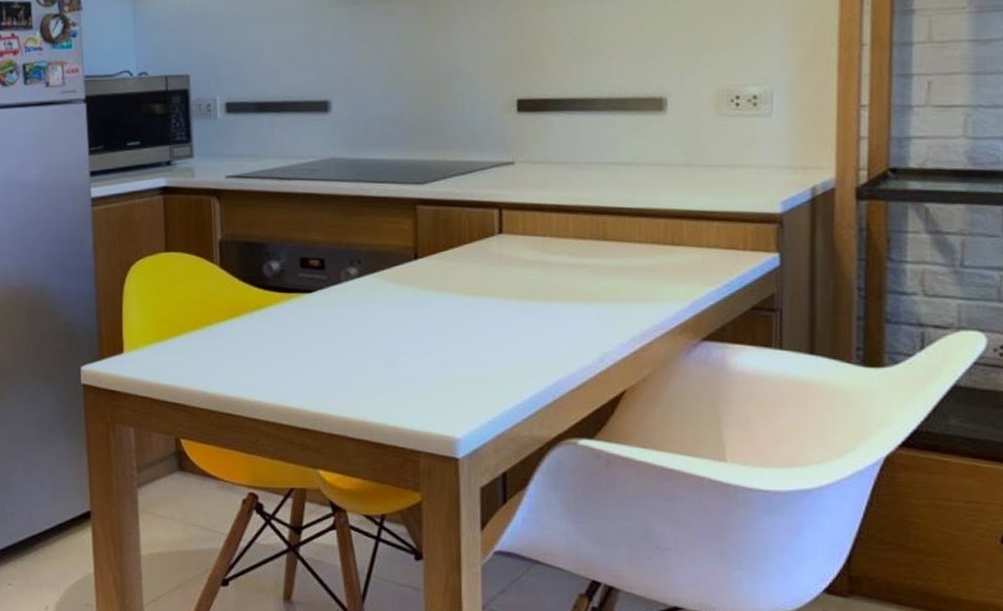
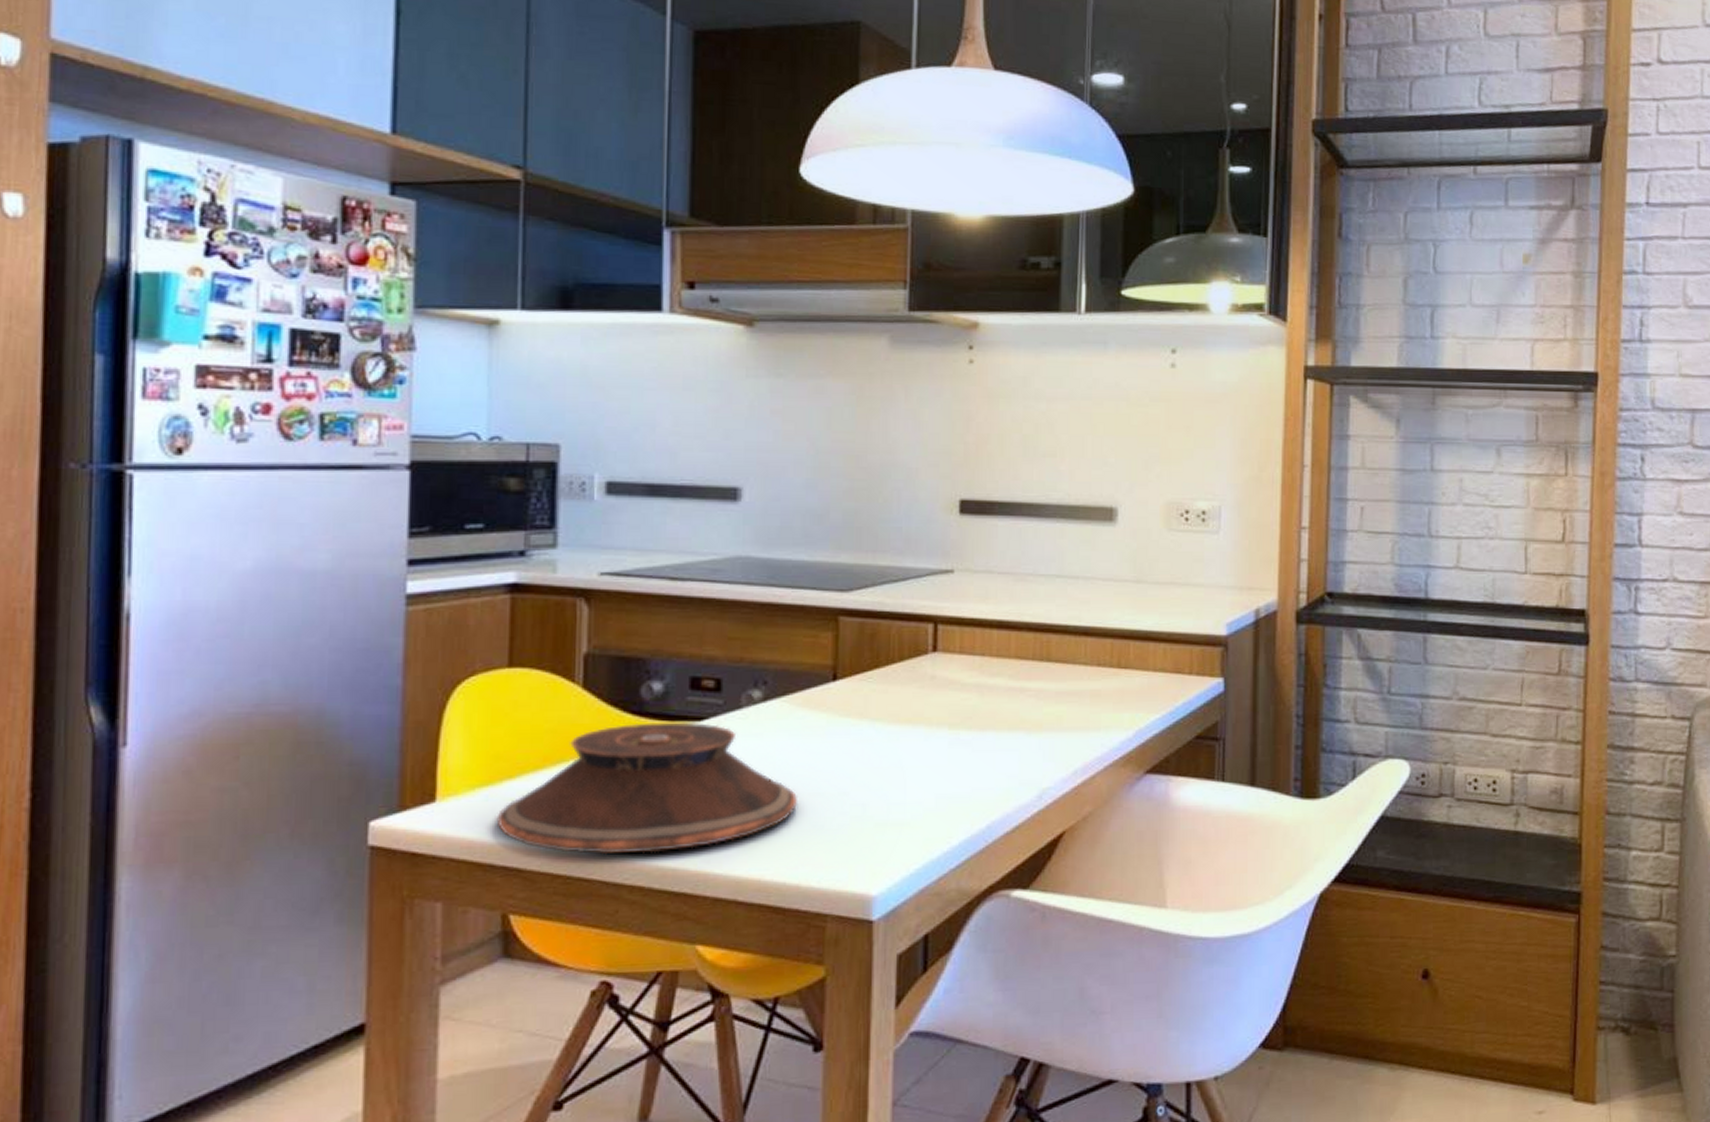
plate: none [166,293,392,397] -> present [496,722,798,855]

